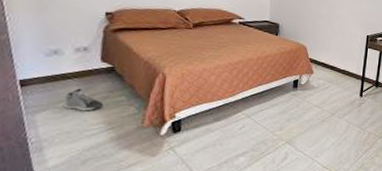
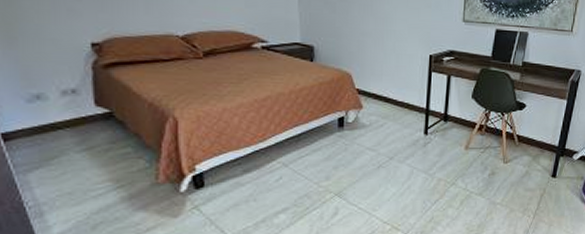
sneaker: present [63,88,104,111] -> none [58,140,107,168]

